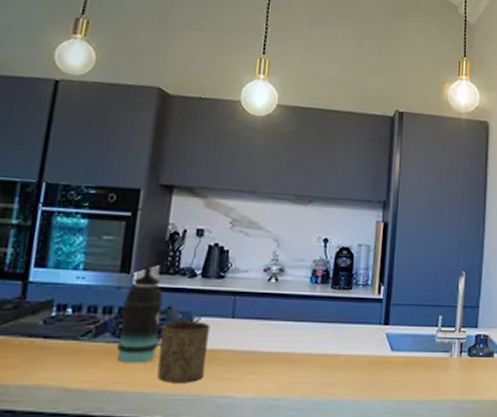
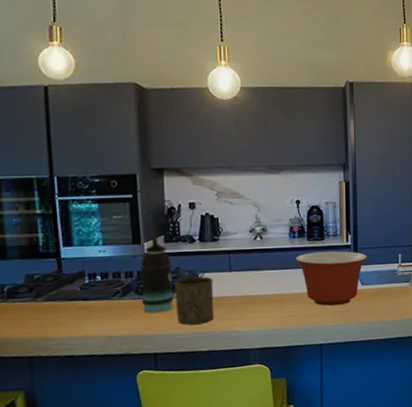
mixing bowl: none [314,303,401,373] -> present [295,251,367,306]

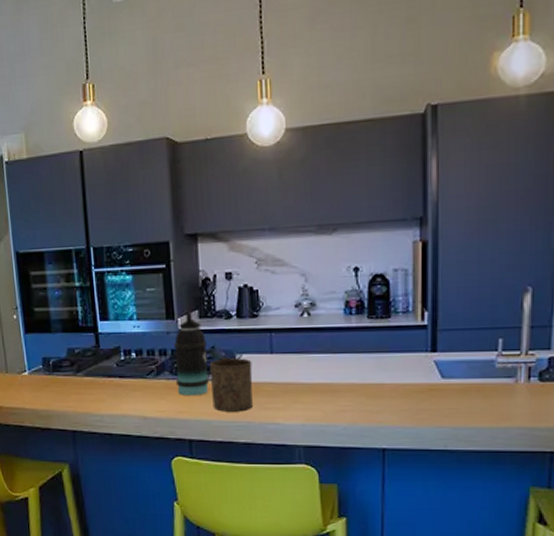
mixing bowl: present [295,251,367,306] -> none [351,332,451,401]

